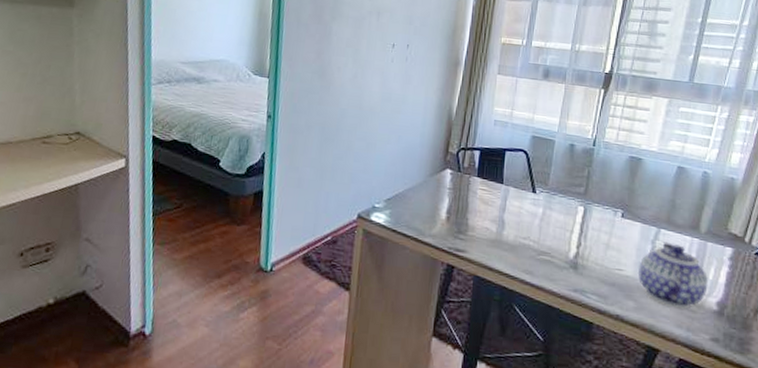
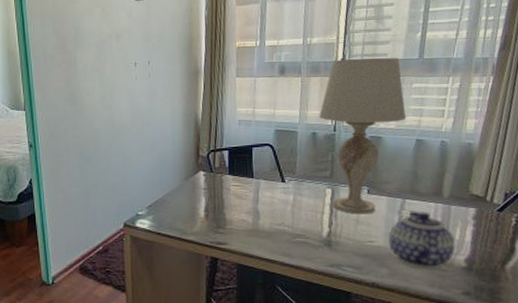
table lamp: none [580,71,669,240] -> present [319,58,406,214]

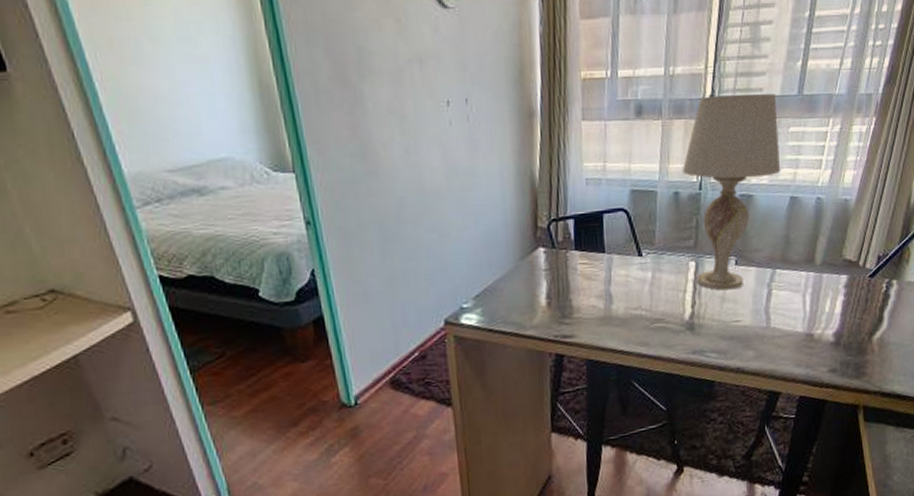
teapot: present [388,211,456,270] -> none [755,282,825,348]

